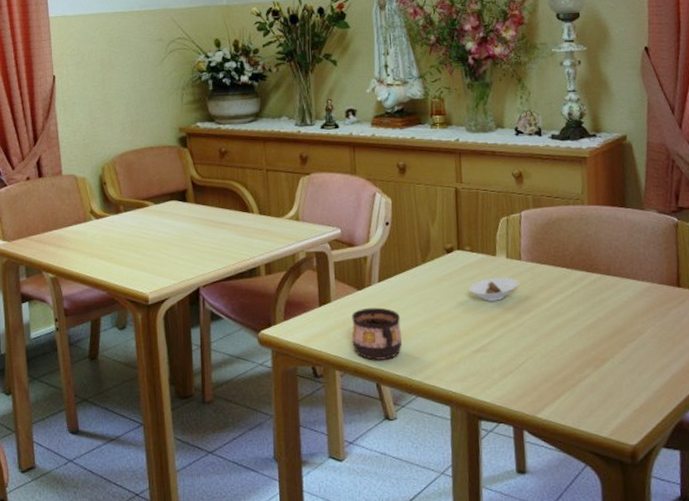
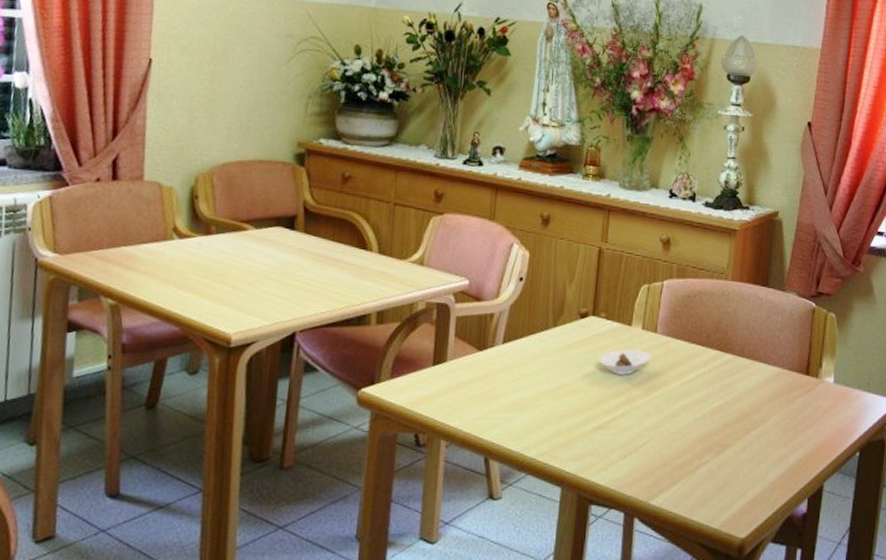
cup: present [351,307,402,360] -> none [463,371,521,431]

